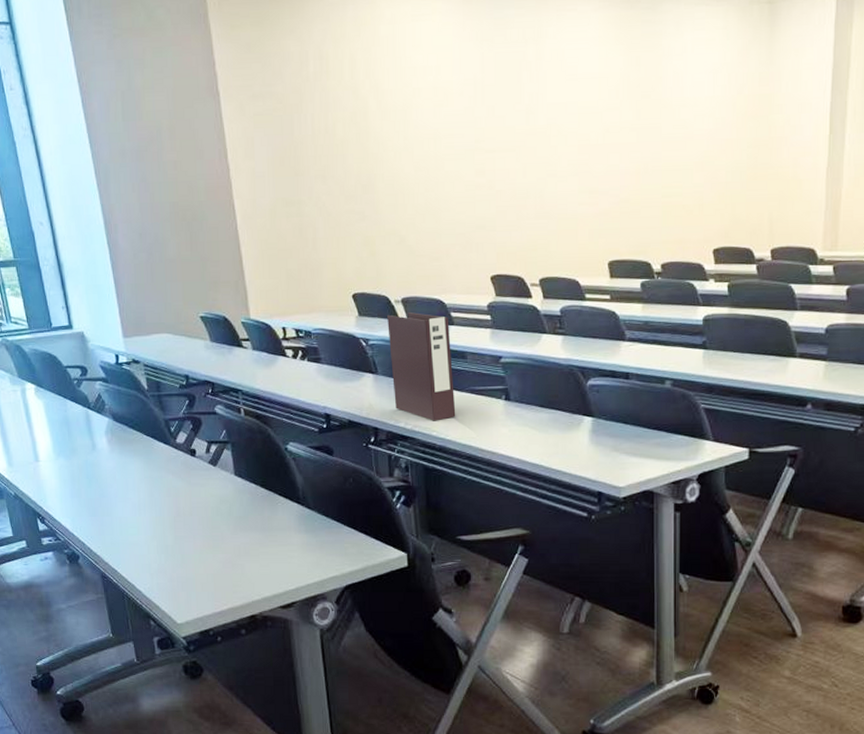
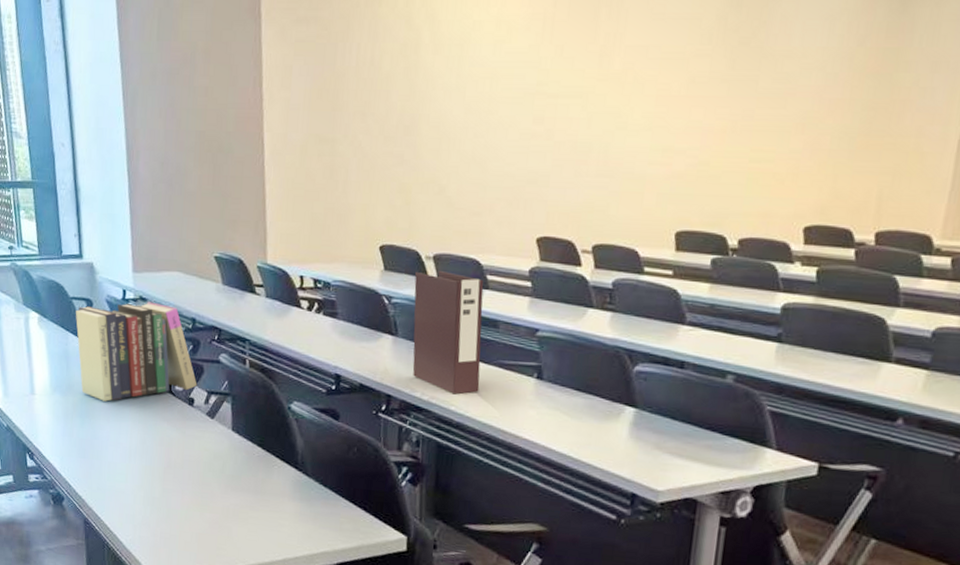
books: none [71,363,197,461] -> present [75,301,197,402]

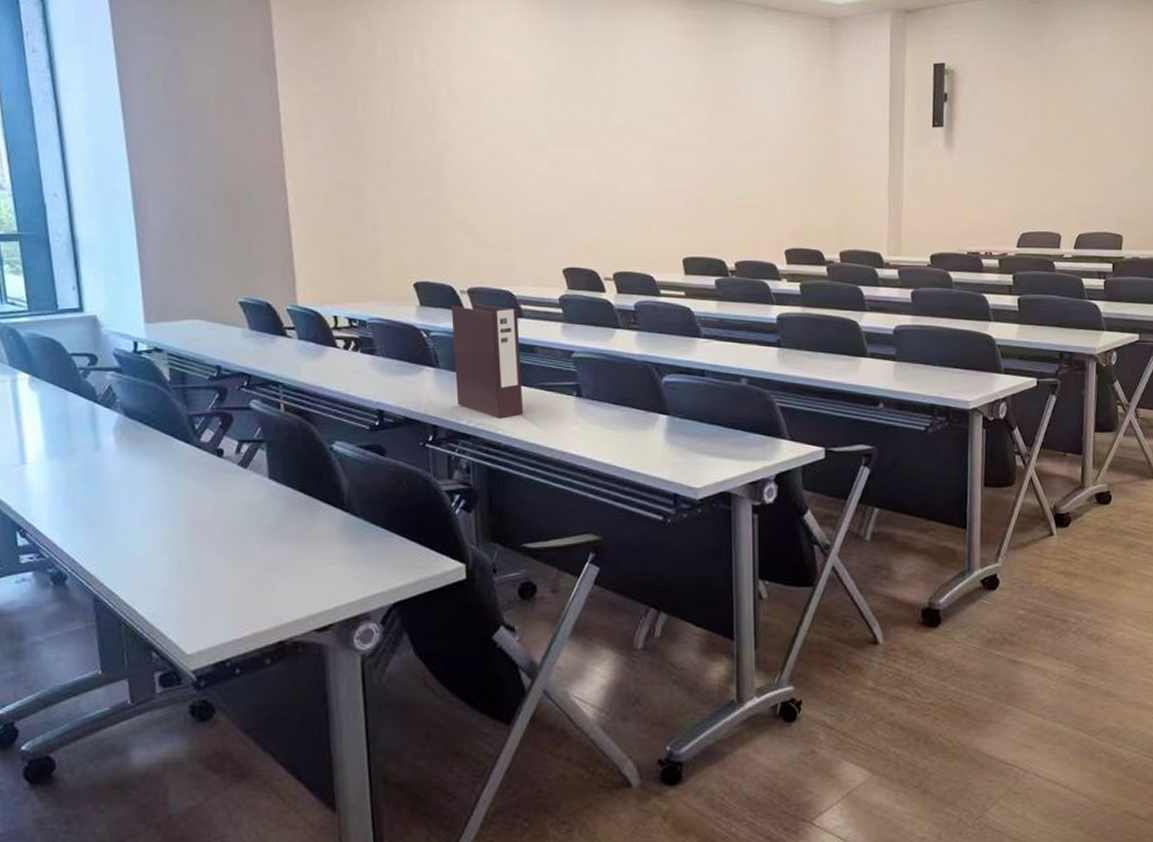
books: present [75,301,197,402] -> none [75,352,226,463]

